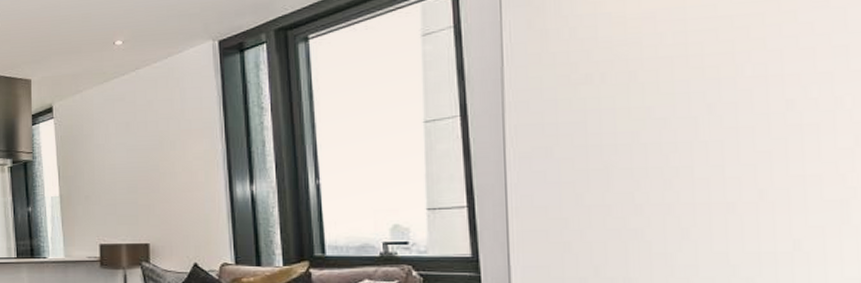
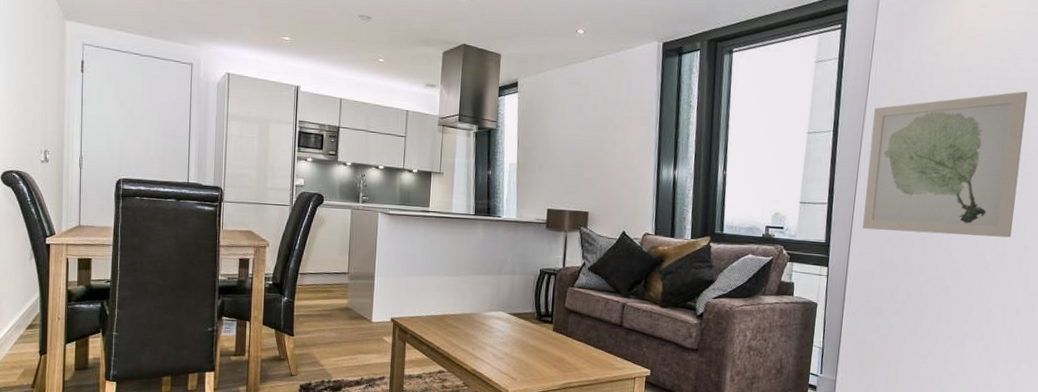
wall art: none [516,30,768,236] -> present [862,91,1028,238]

